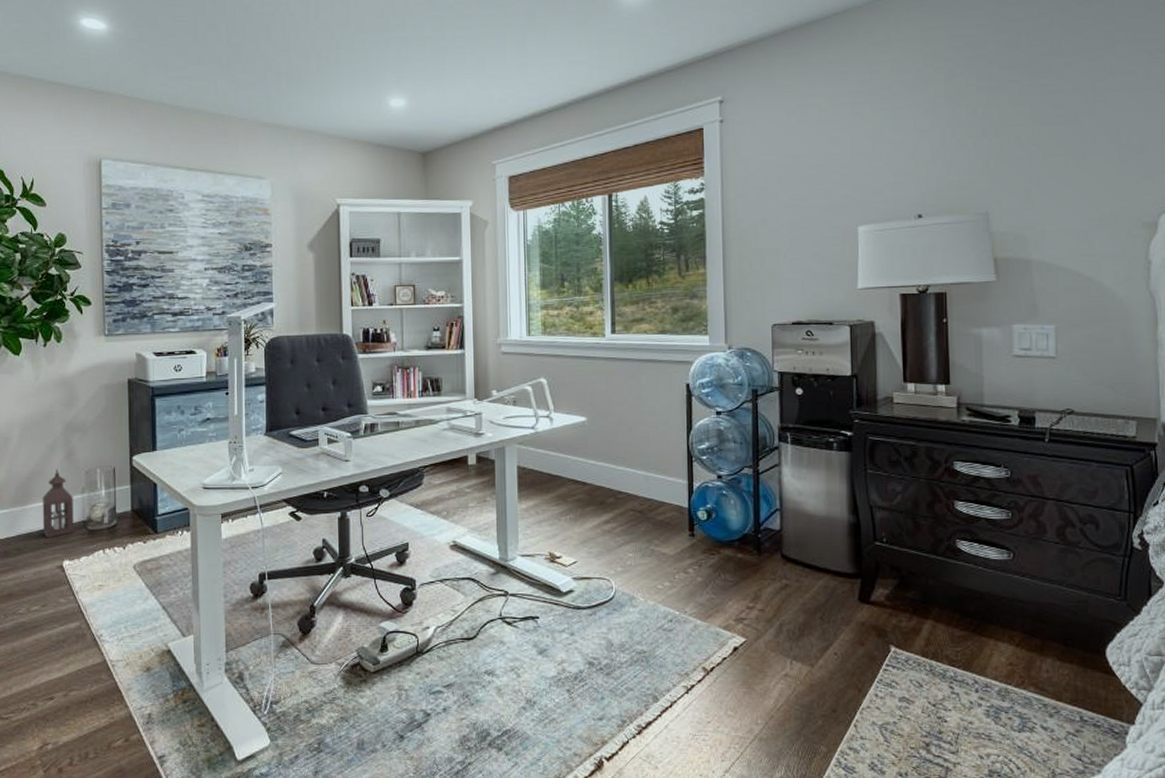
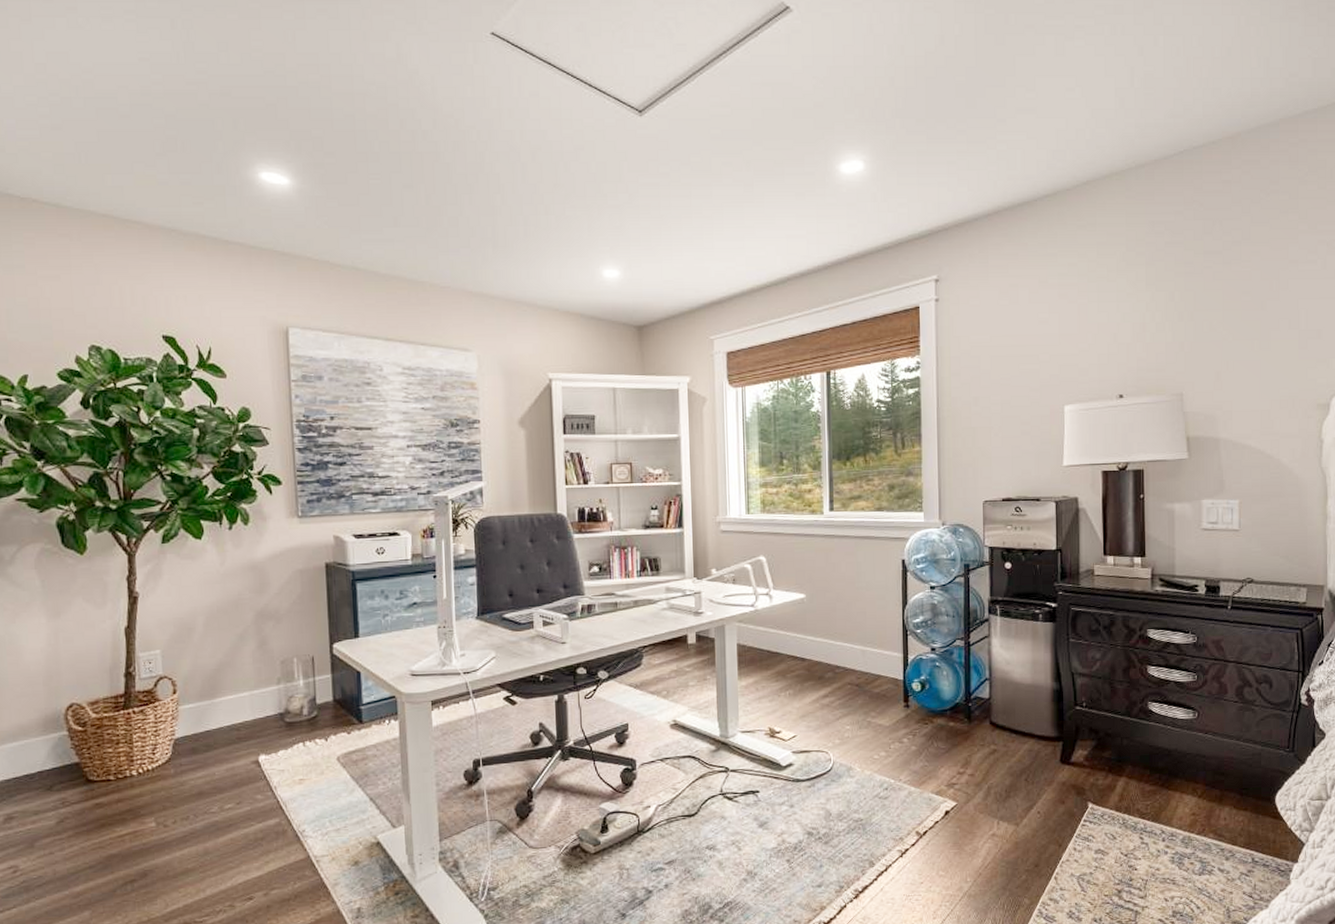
lantern: present [42,469,74,538] -> none [232,659,270,733]

